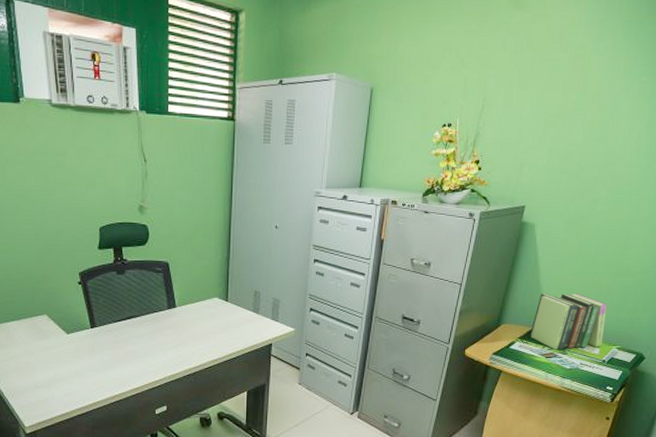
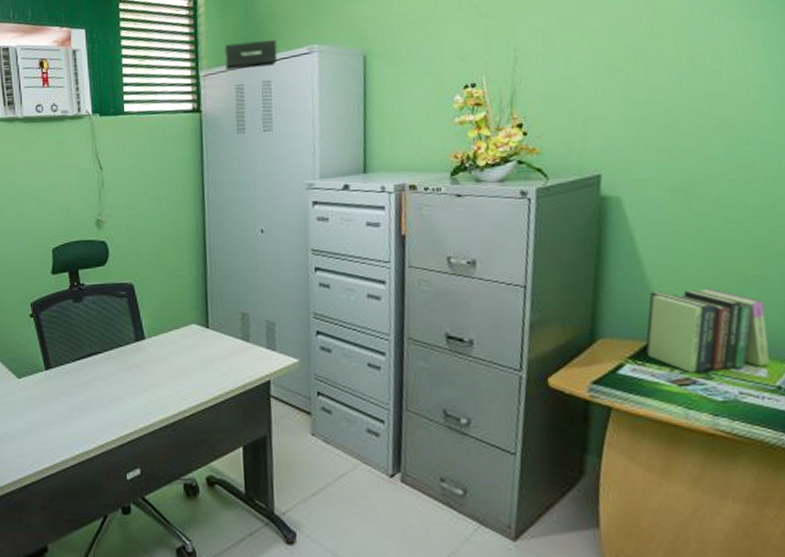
box: none [258,62,303,87] -> present [224,40,278,71]

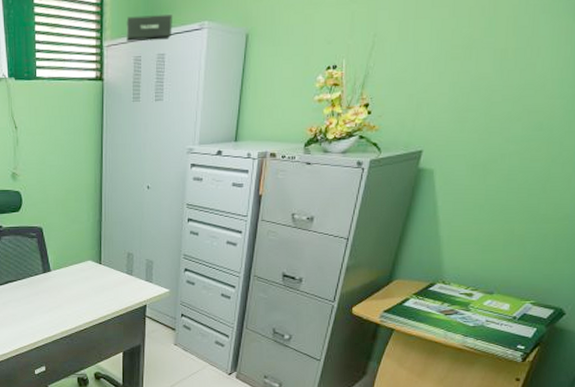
books: present [645,288,770,372] -> none [426,244,519,305]

